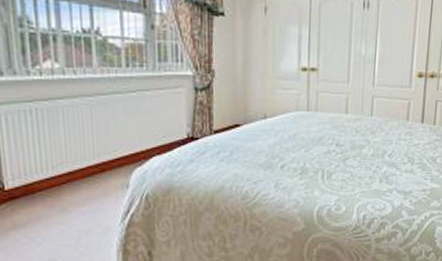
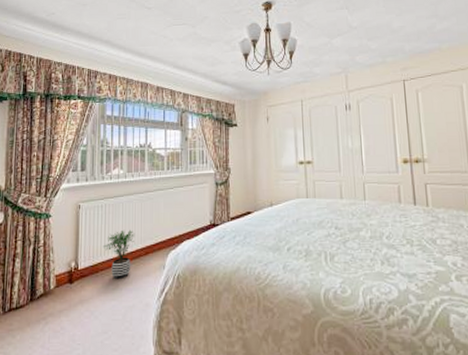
potted plant: none [38,141,84,201] -> present [103,229,134,280]

